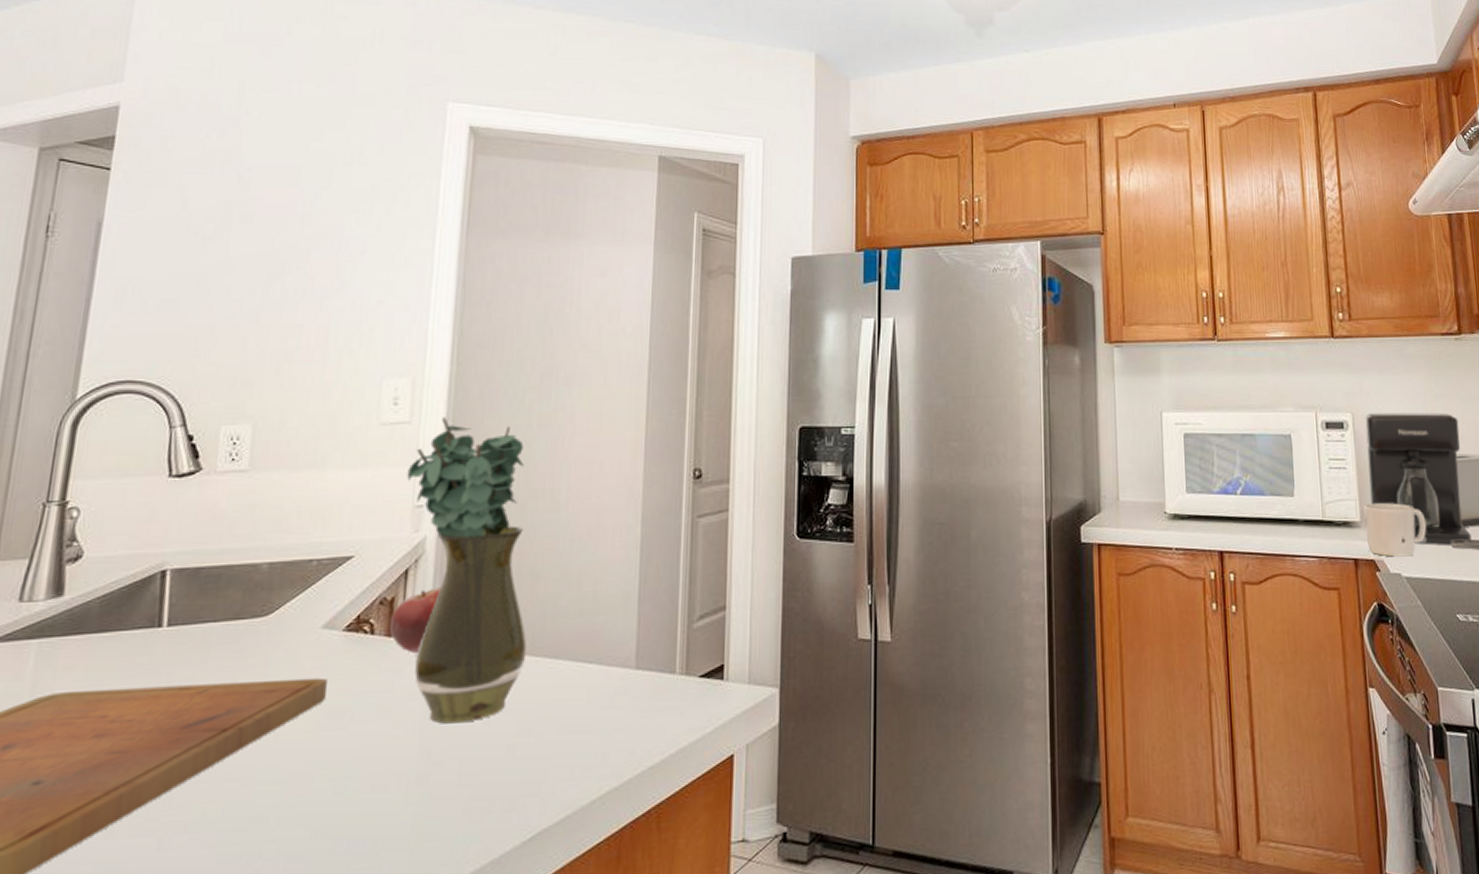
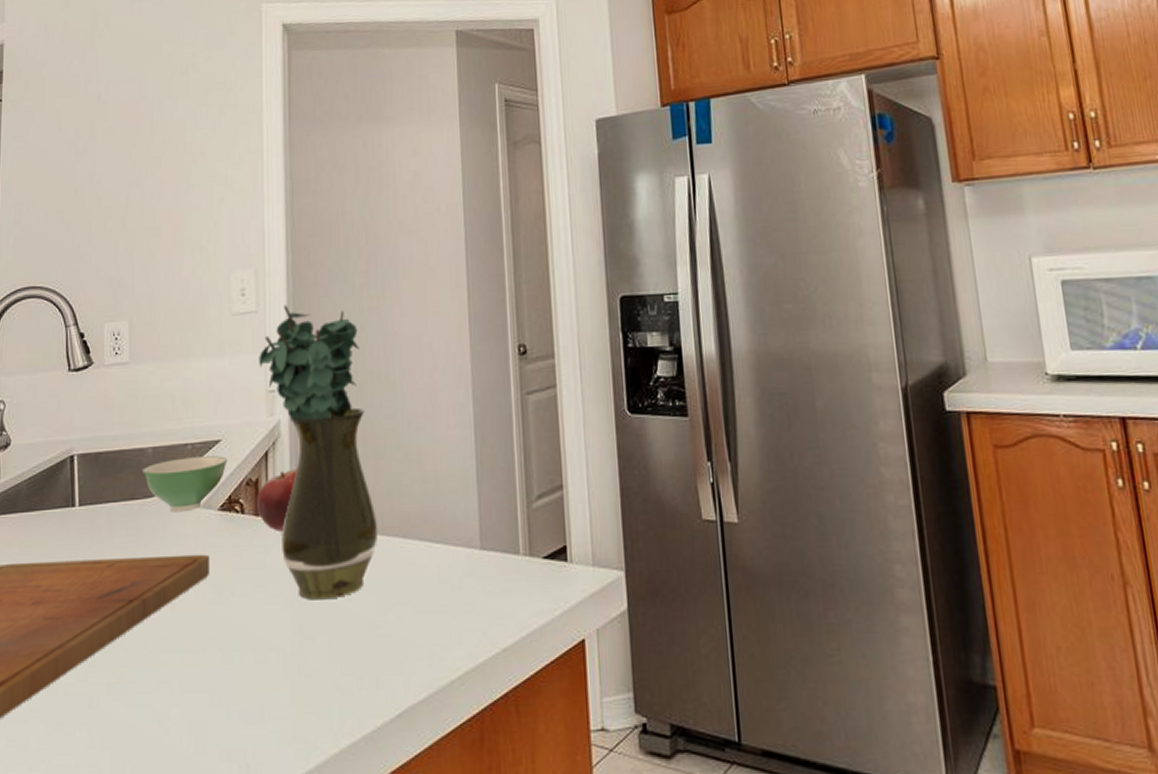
bowl: none [253,573,360,634] -> present [143,456,228,513]

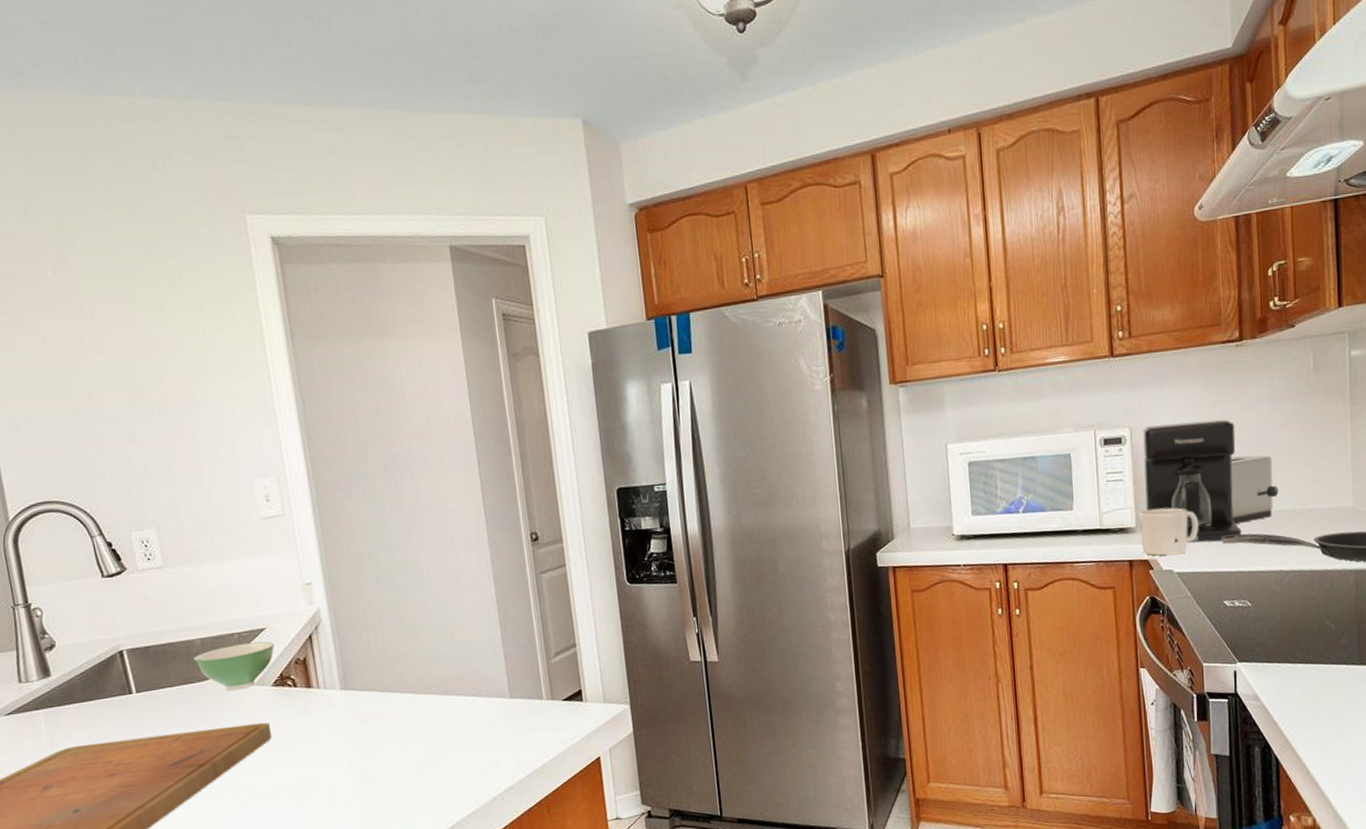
fruit: present [256,468,297,533] -> none [306,647,341,700]
vase: present [259,305,379,600] -> none [291,508,421,750]

